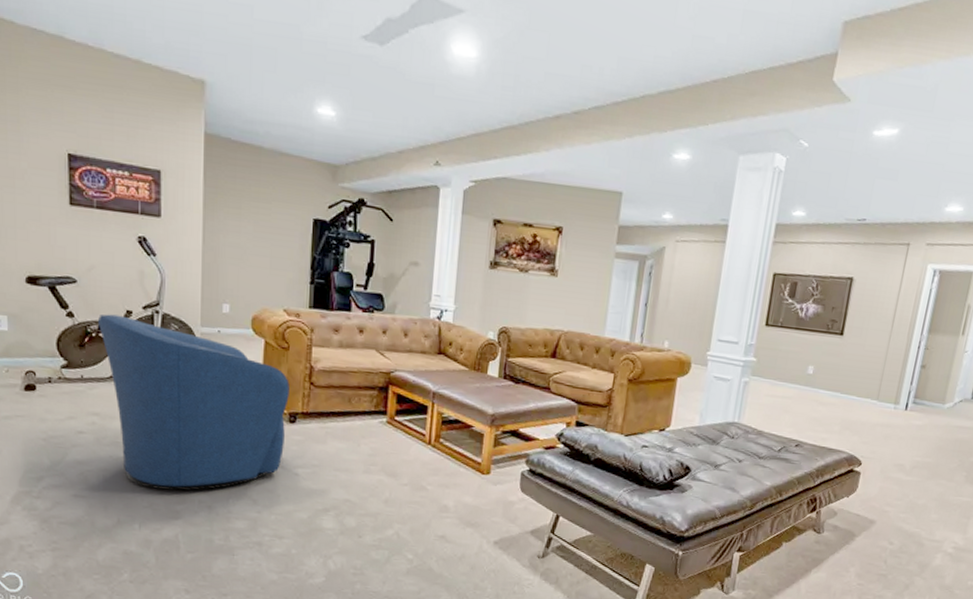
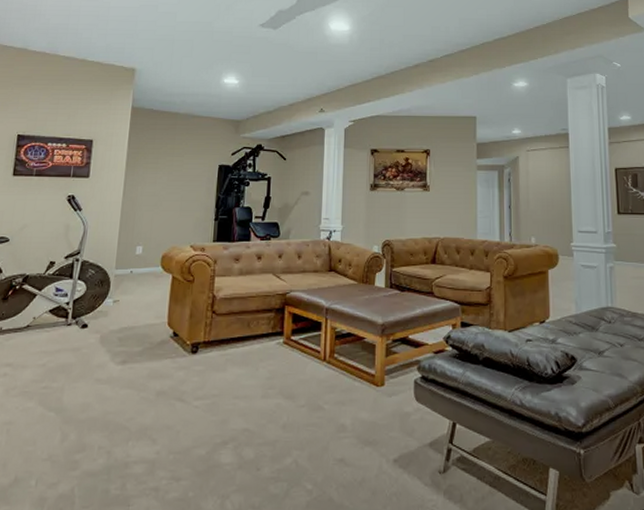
armchair: present [98,314,290,491] -> none [23,267,193,438]

